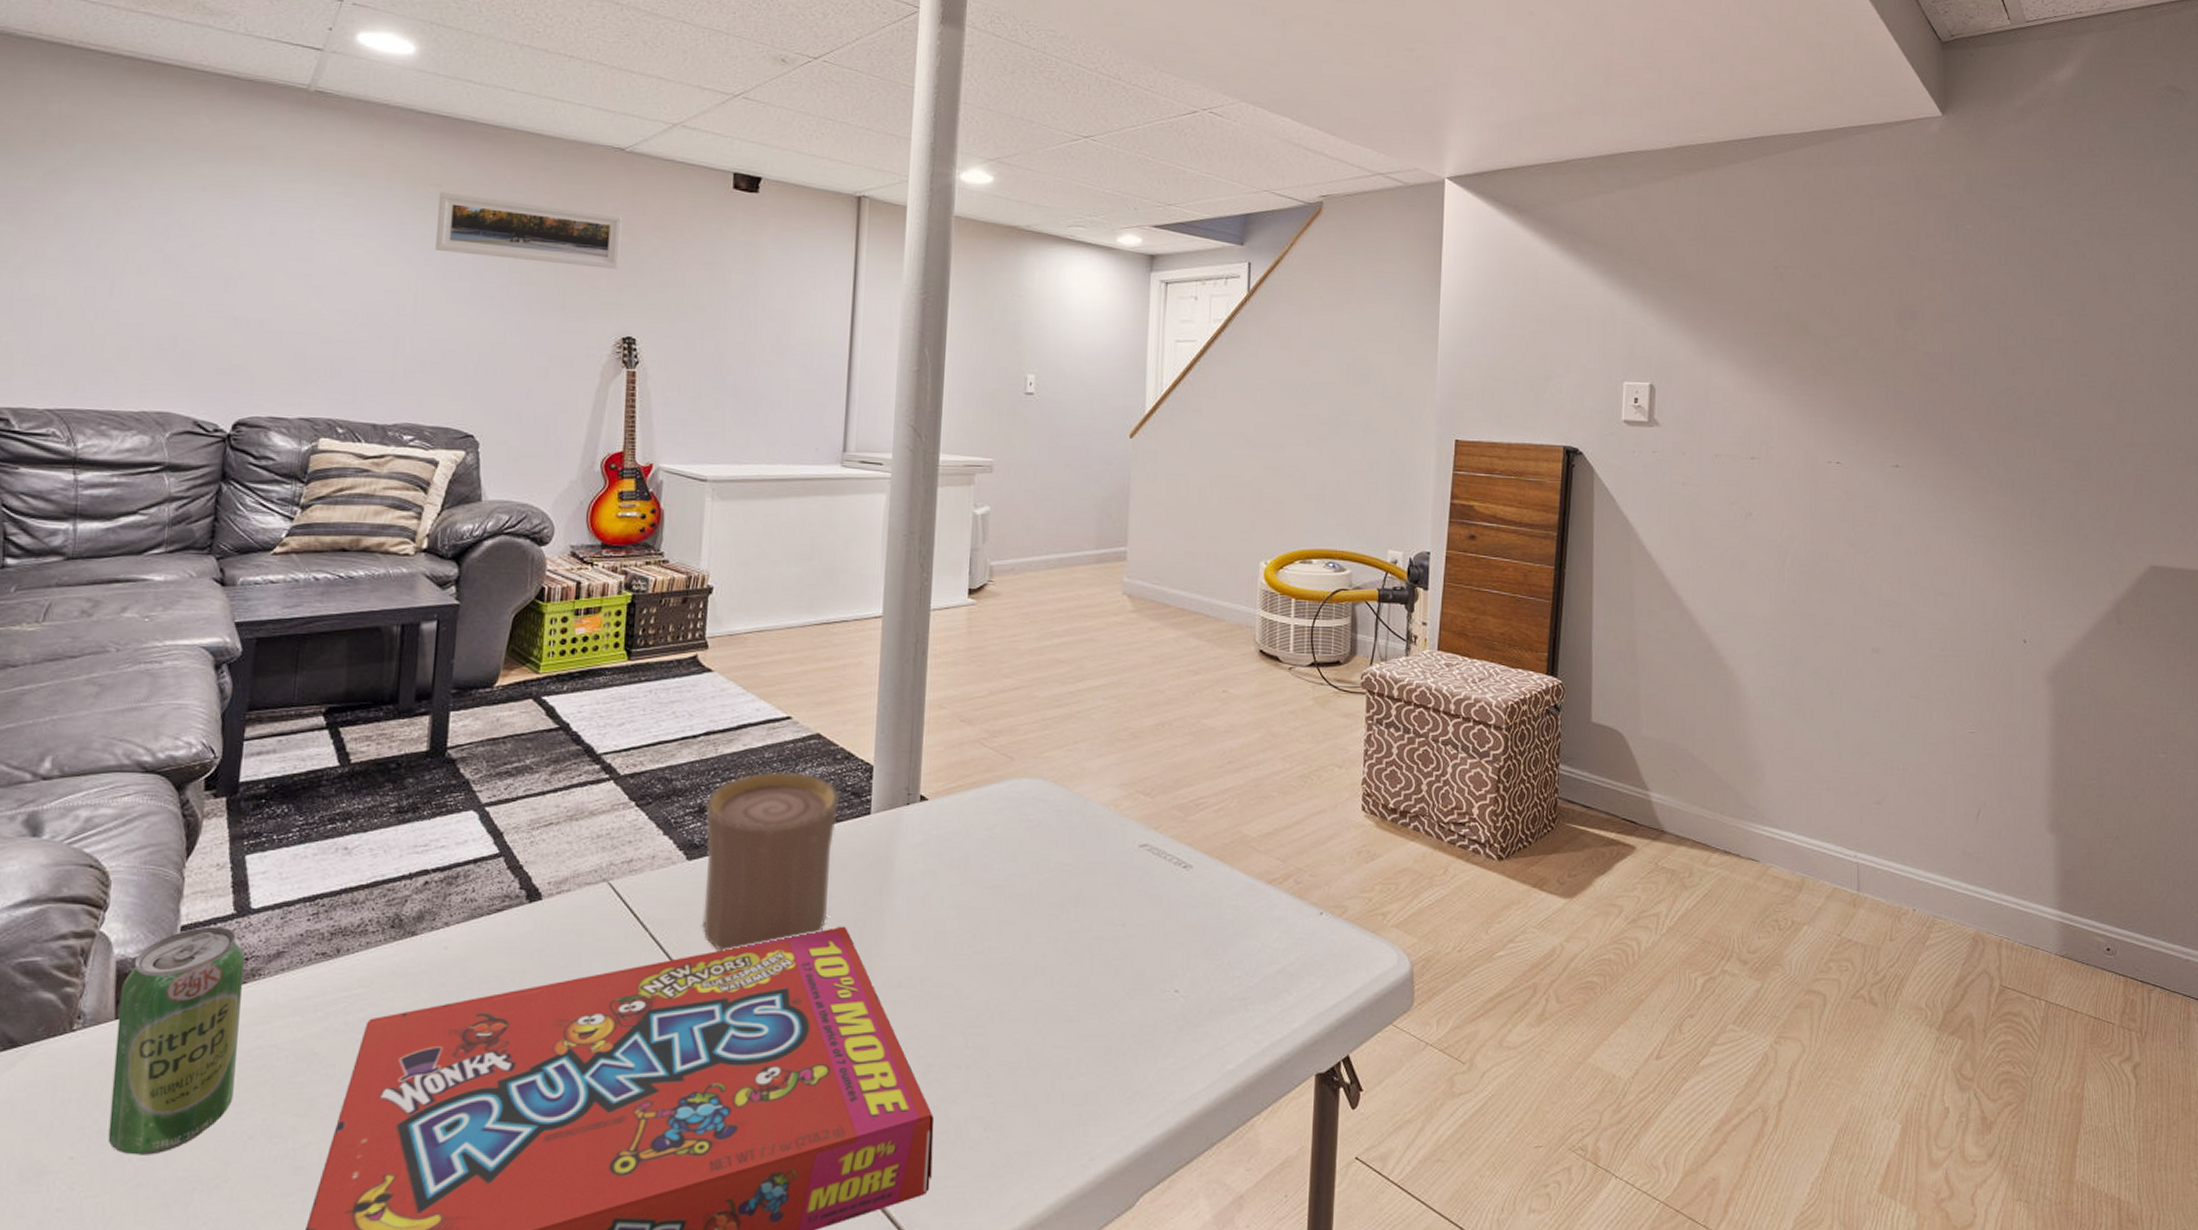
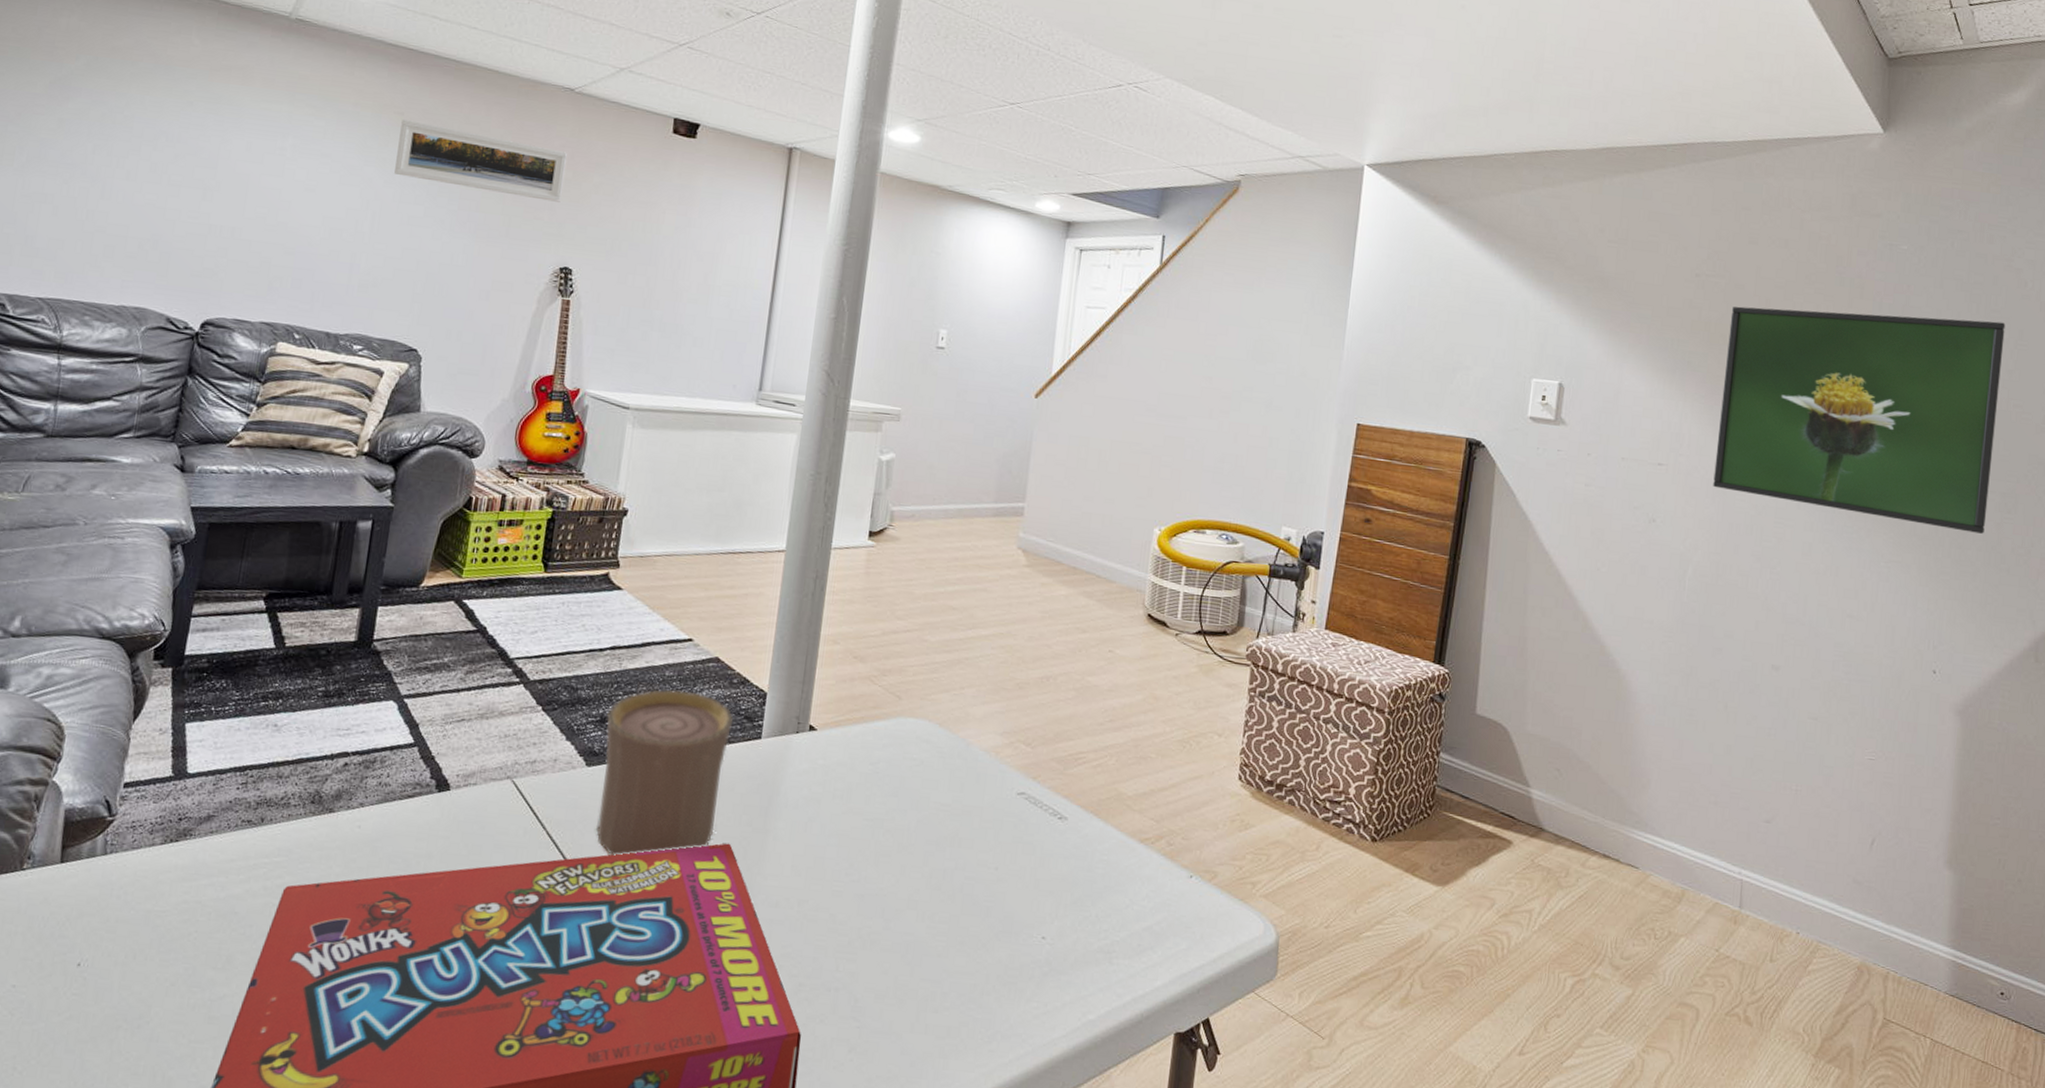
beverage can: present [108,926,245,1155] -> none [46,785,179,991]
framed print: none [1804,294,2068,502] -> present [1713,306,2006,534]

